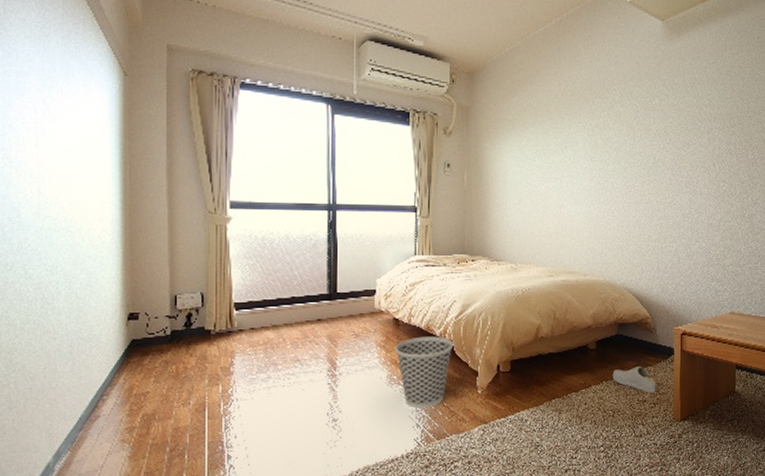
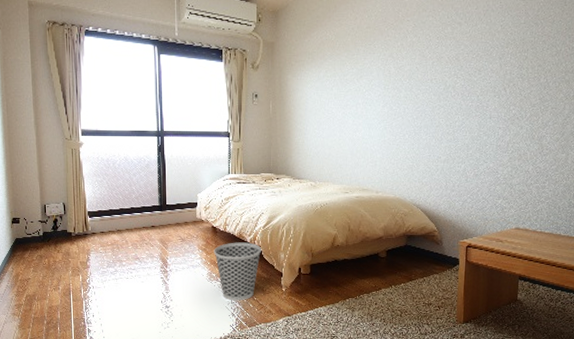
shoe: present [612,367,656,393] -> none [401,274,441,298]

